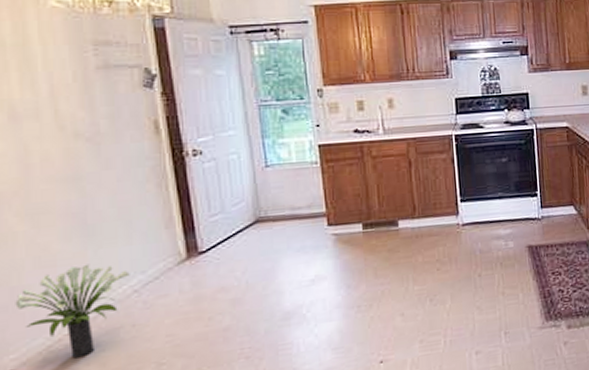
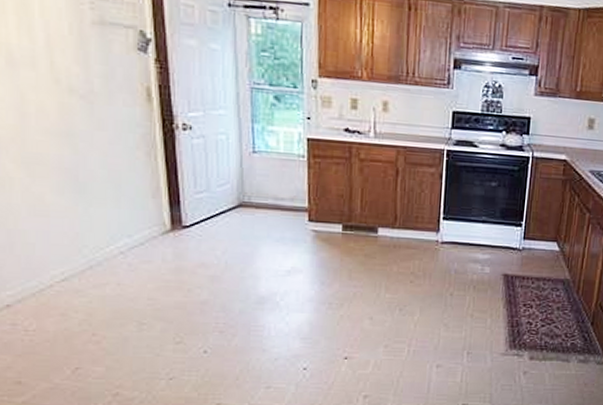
potted plant: present [15,264,130,359] -> none [12,219,117,305]

